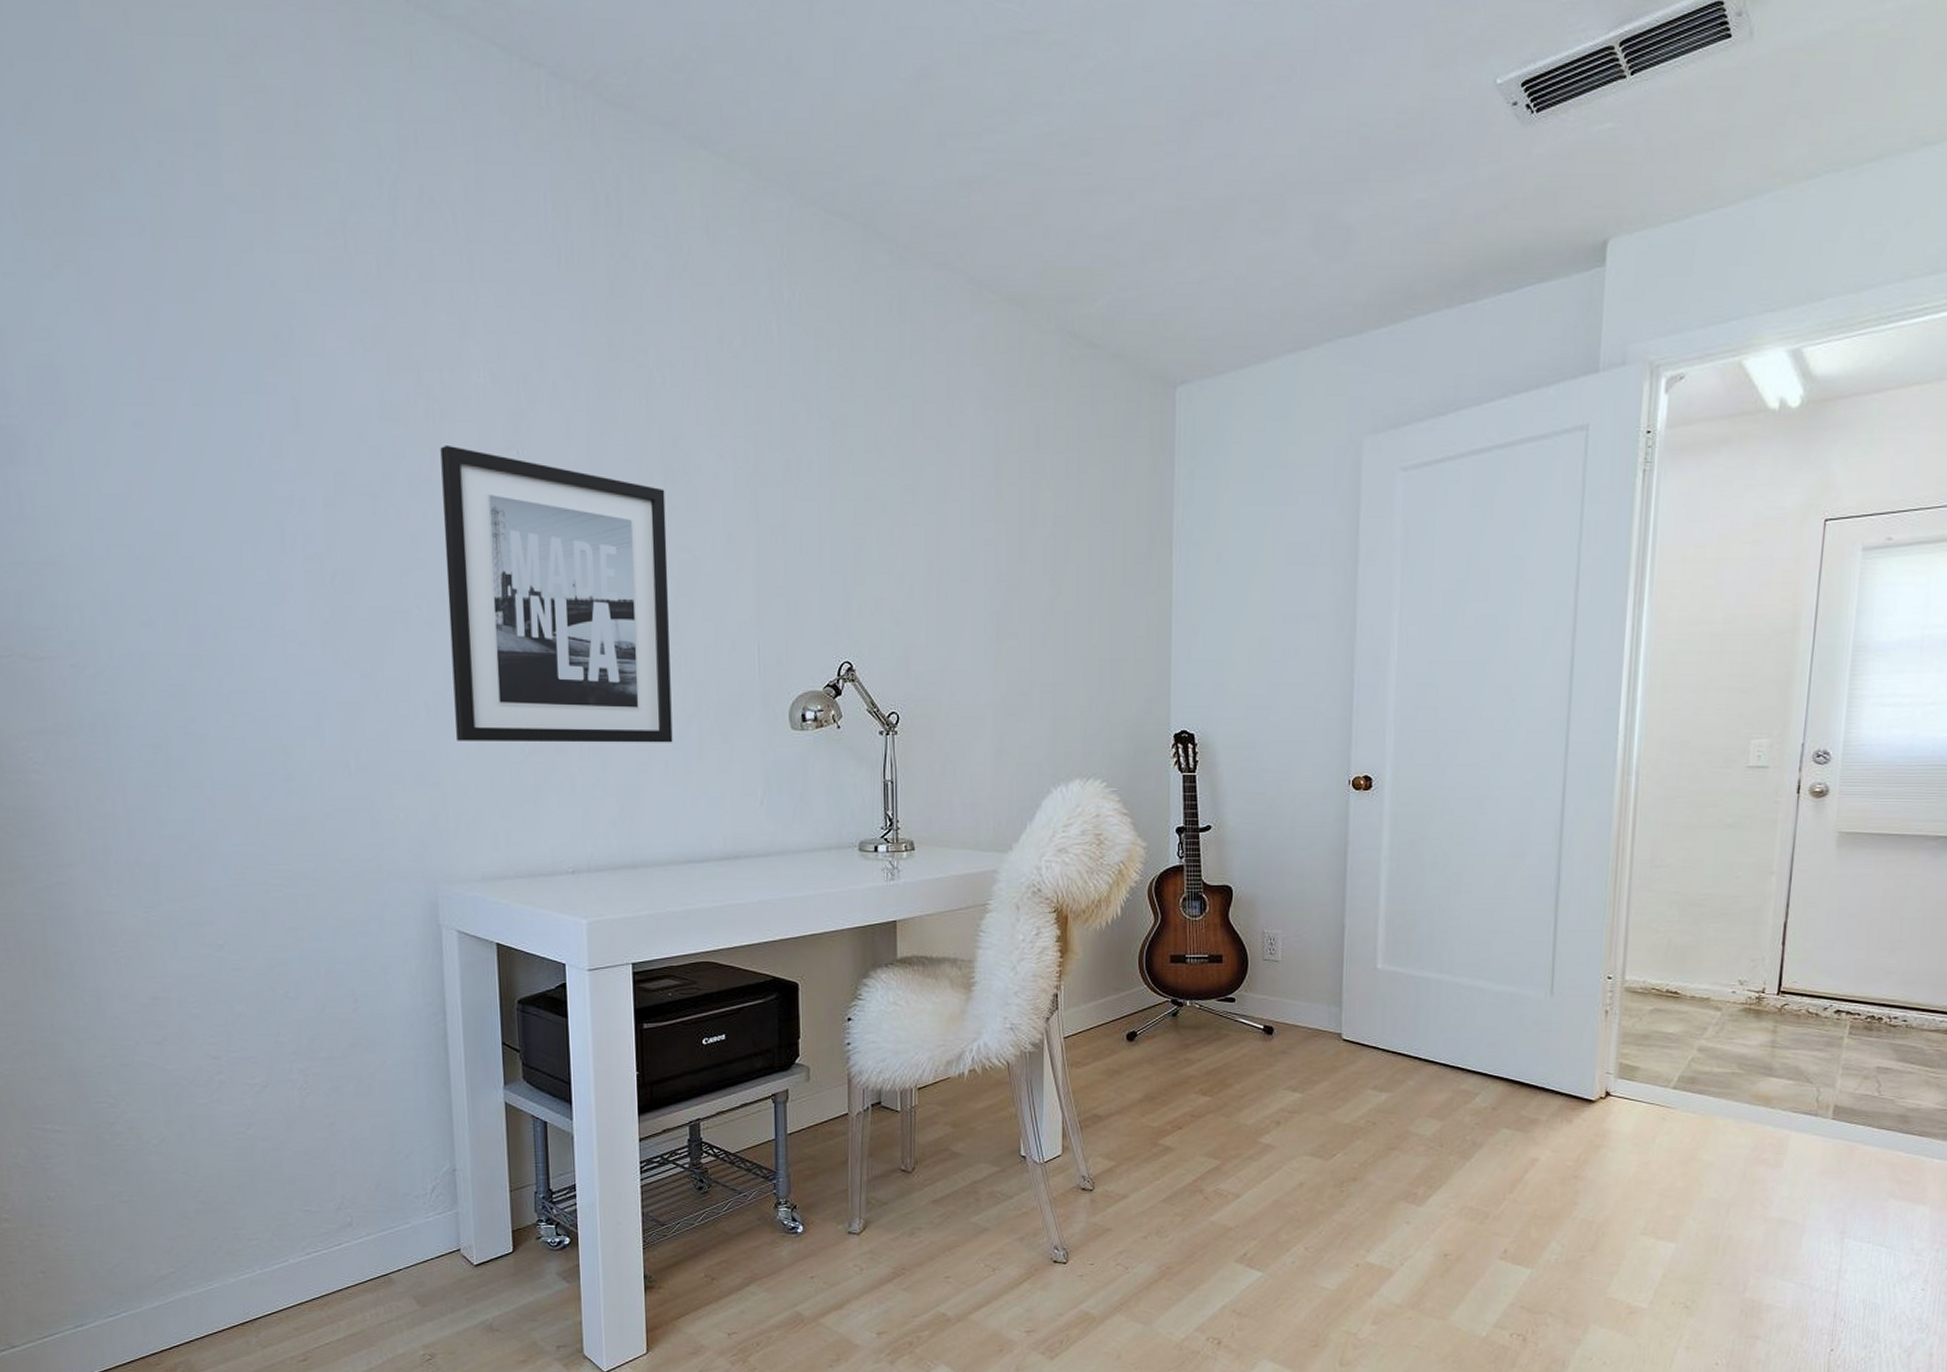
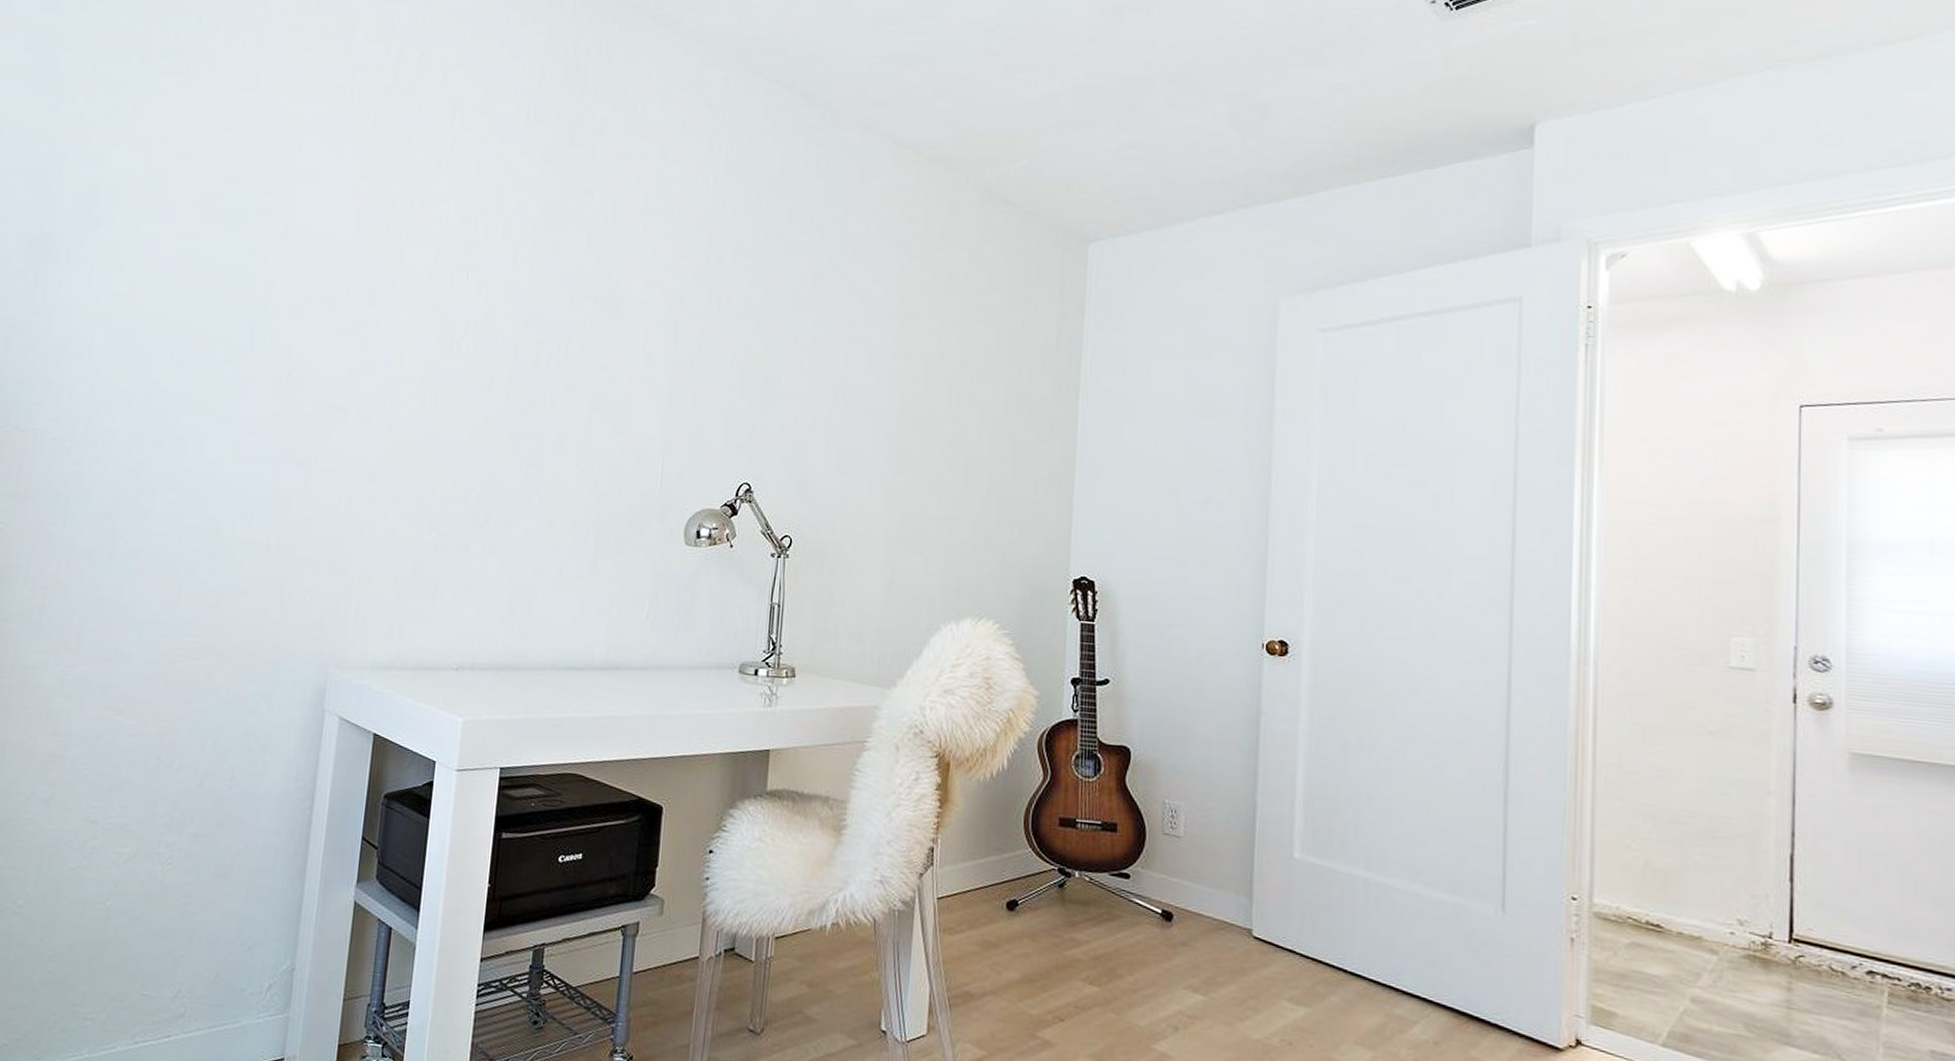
wall art: present [440,444,673,743] -> none [370,265,594,549]

